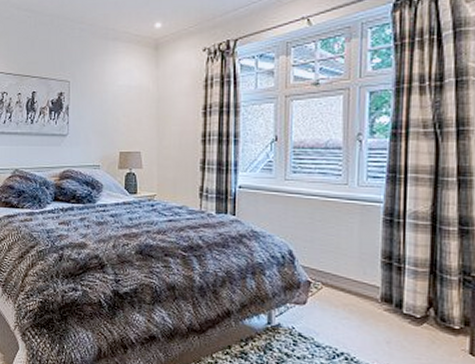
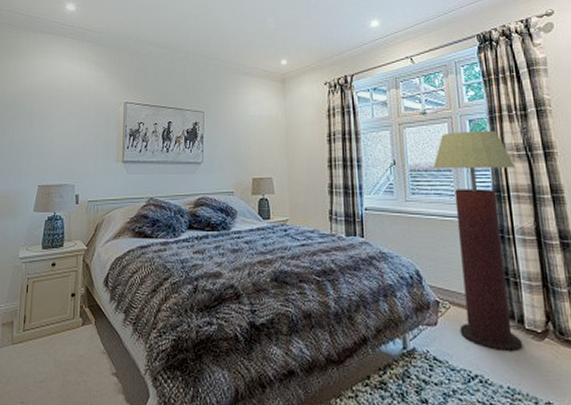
floor lamp: none [320,104,418,335] -> present [433,130,523,352]

